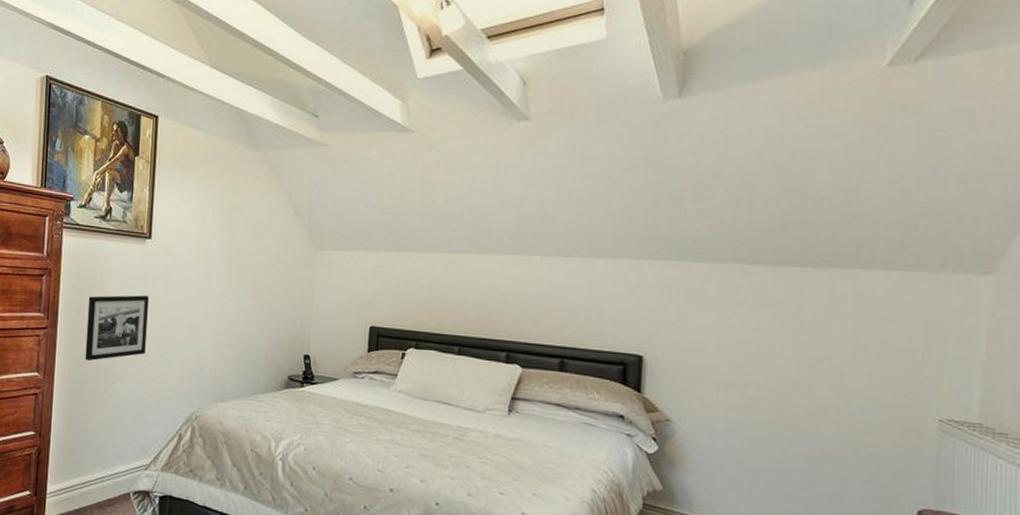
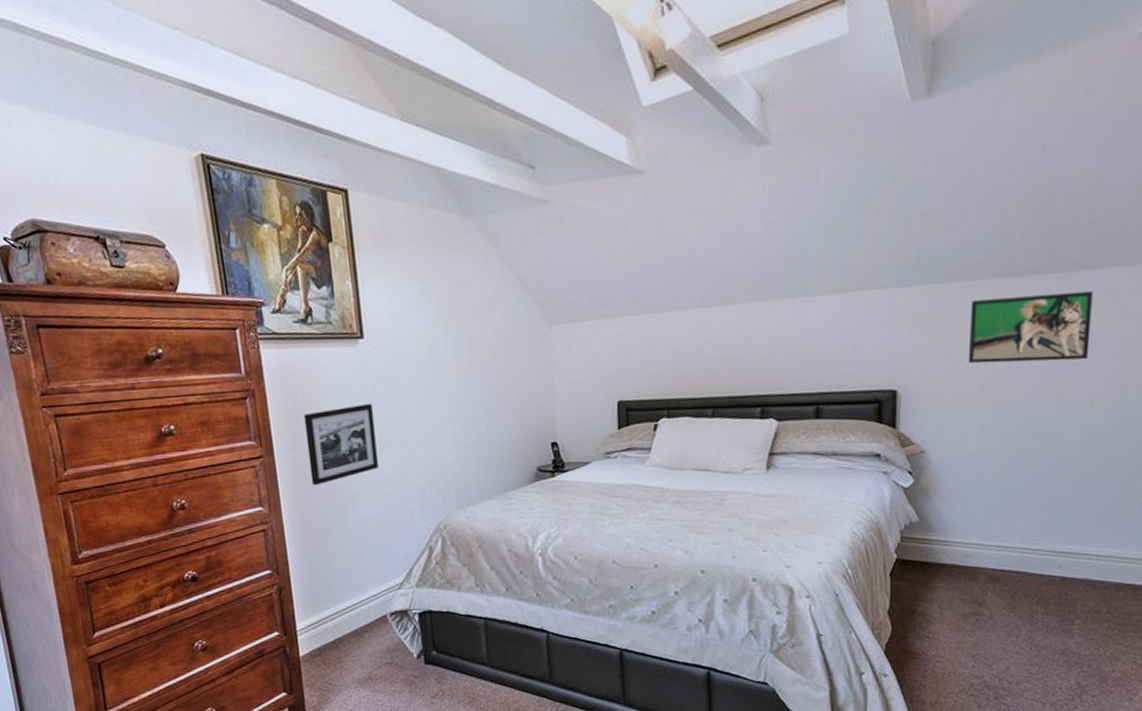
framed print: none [716,282,846,355] -> present [968,291,1093,364]

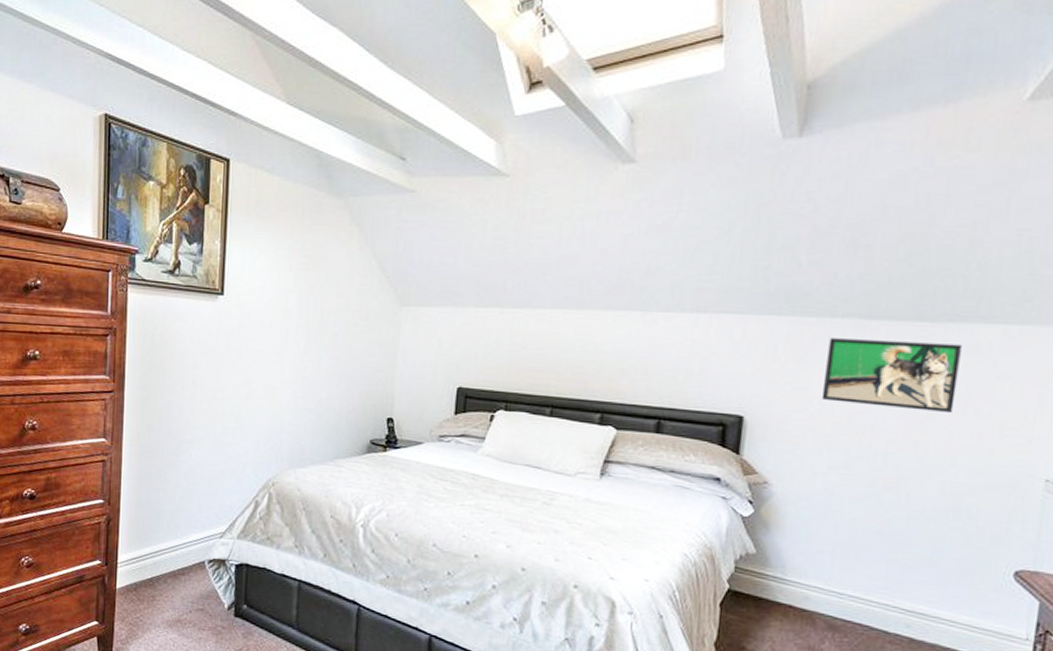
picture frame: present [303,404,378,486] -> none [154,356,222,427]

